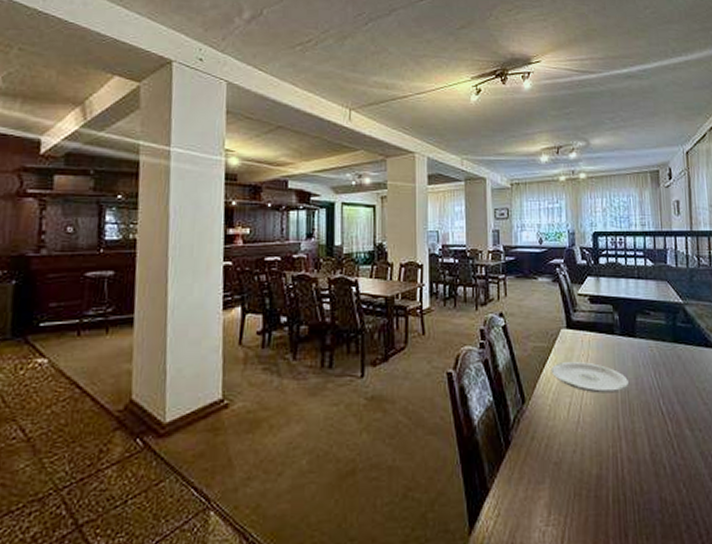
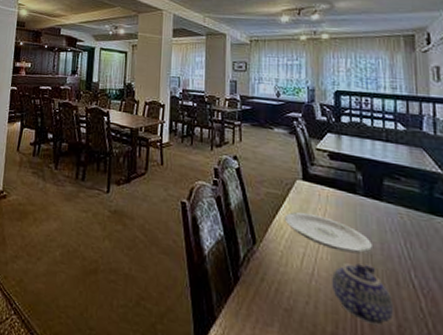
teapot: none [595,402,648,457] -> present [332,263,394,325]

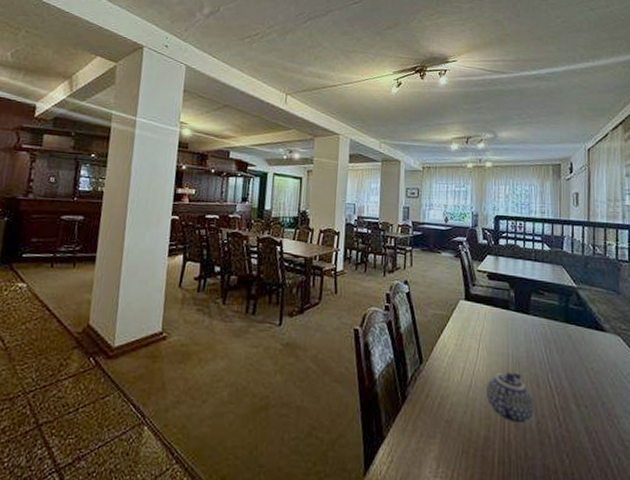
plate: present [284,212,372,253] -> none [448,329,520,363]

